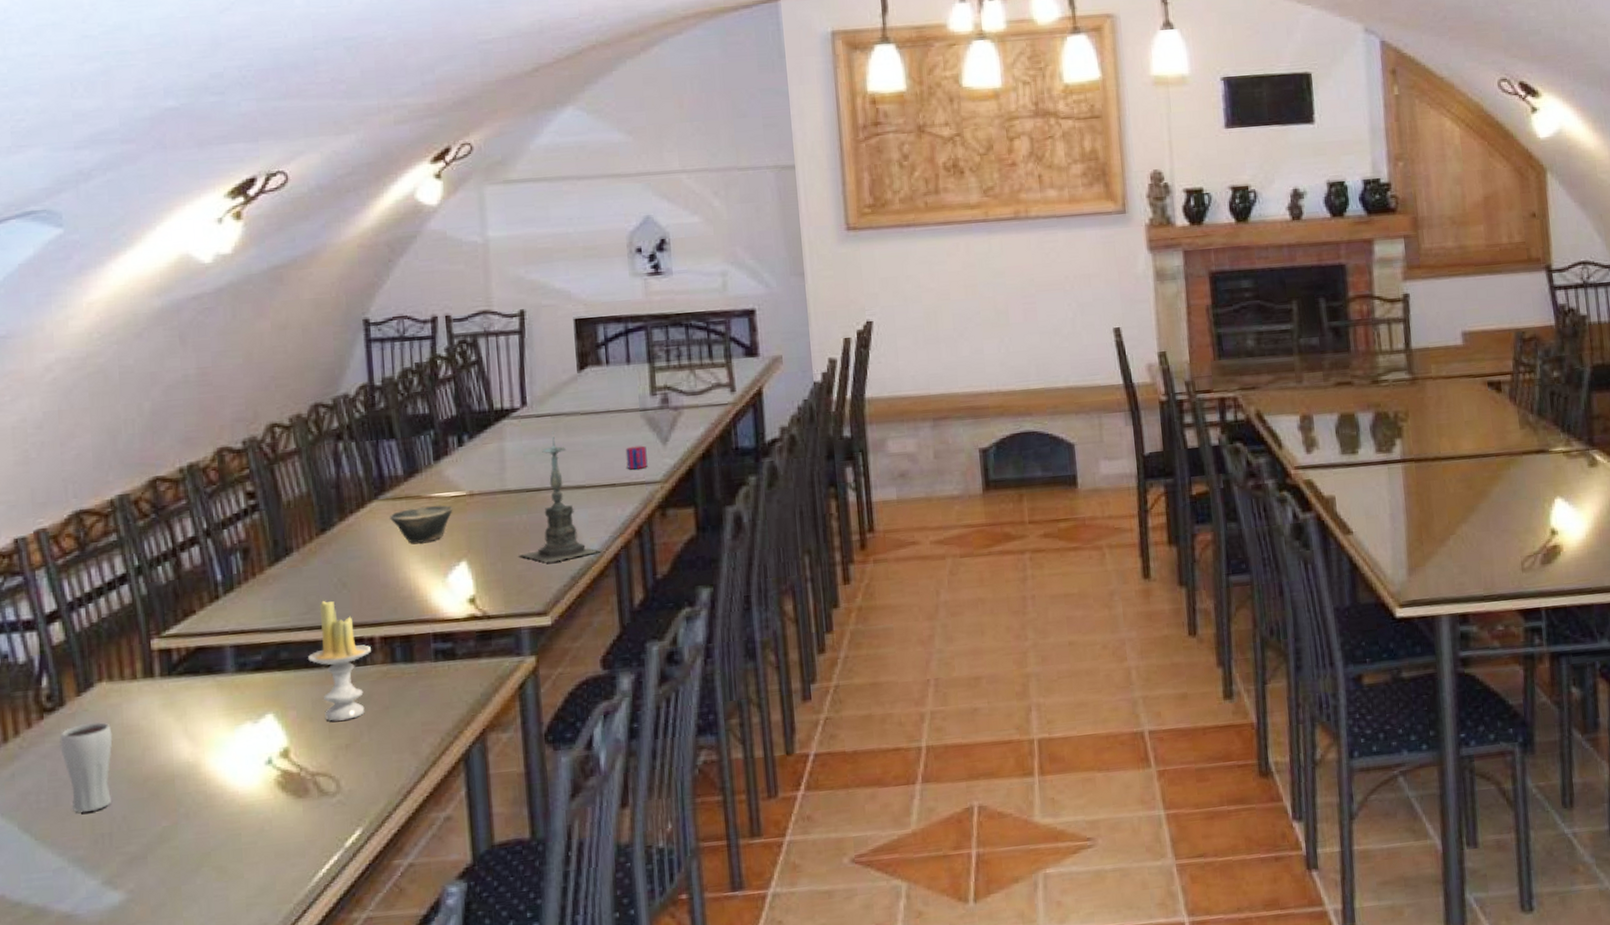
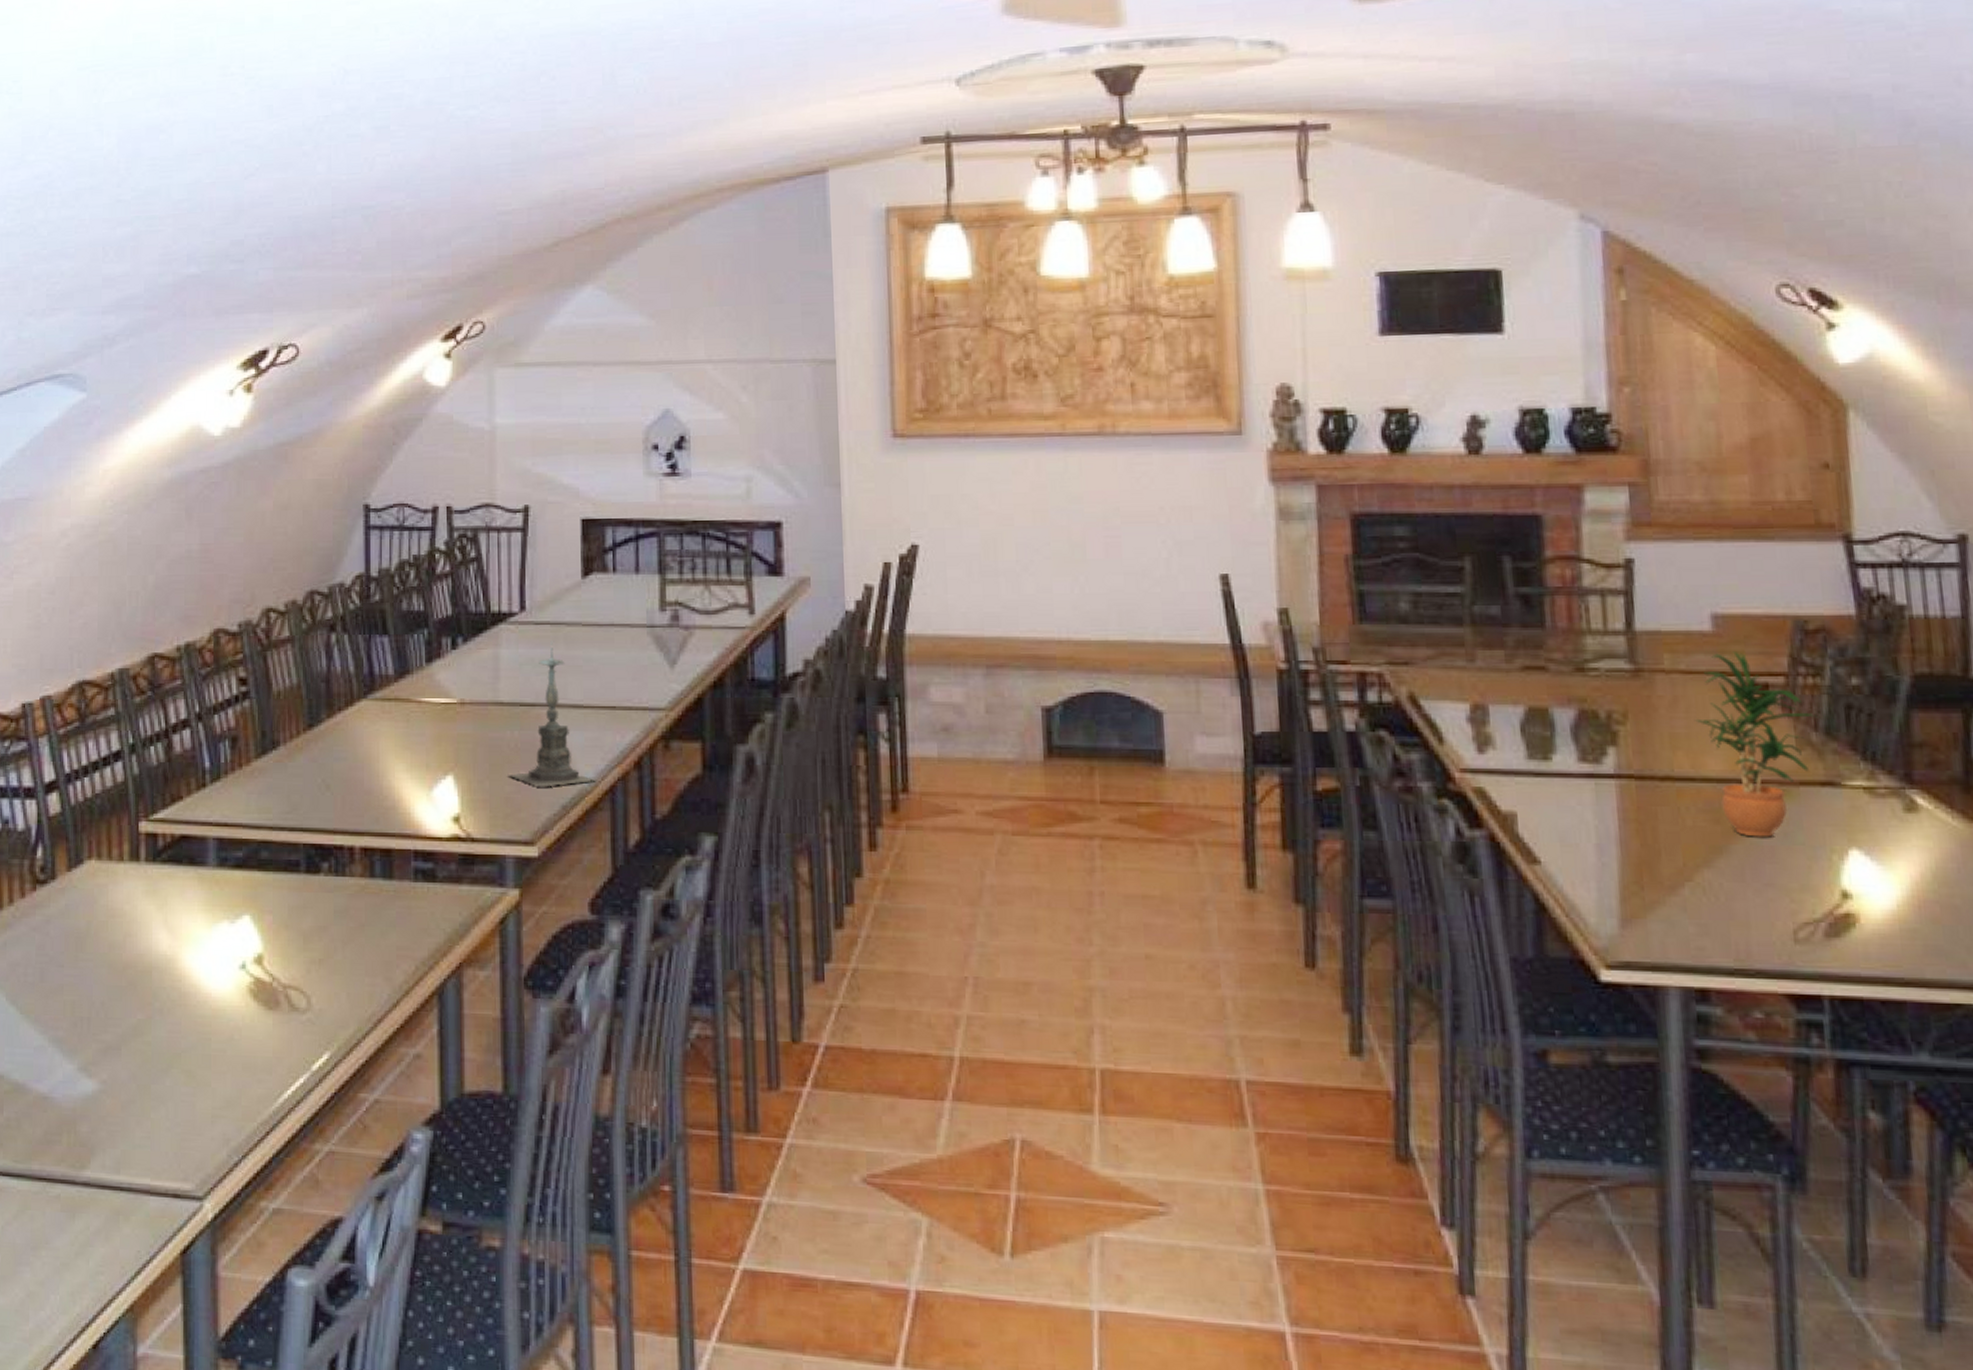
drinking glass: present [59,722,113,813] -> none [49,900,97,992]
candle: present [308,600,371,721] -> none [288,800,350,933]
bowl: present [390,505,454,543] -> none [378,711,444,750]
mug: present [625,445,648,470] -> none [629,666,652,692]
potted plant: none [1453,359,1532,497] -> present [1695,652,1817,837]

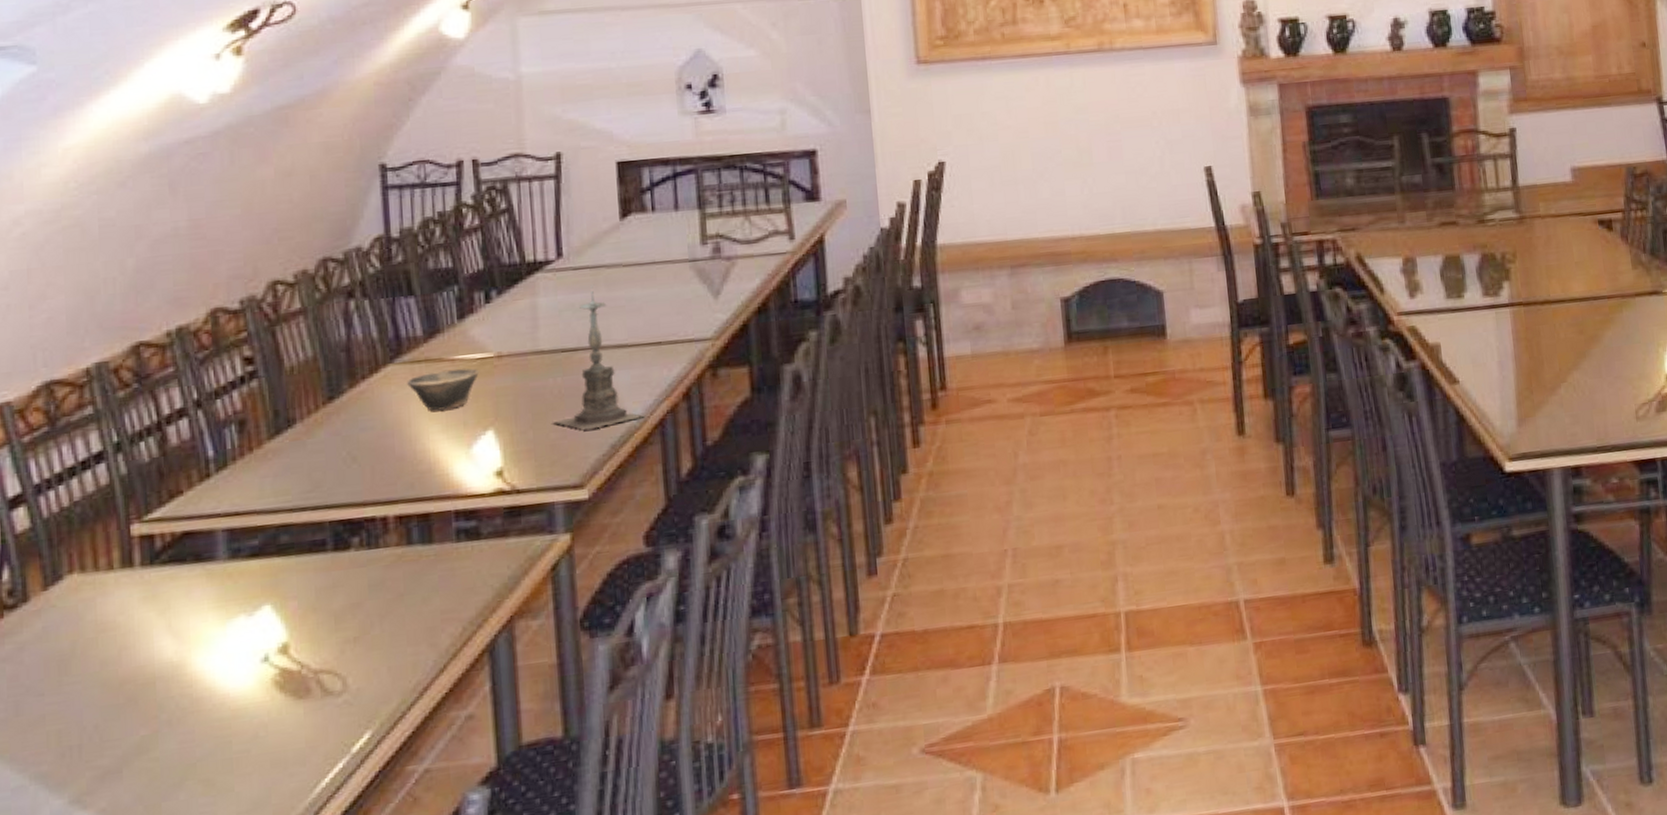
bowl: none [378,711,444,750] -> present [407,368,480,411]
potted plant: present [1695,652,1817,837] -> none [1563,196,1645,341]

